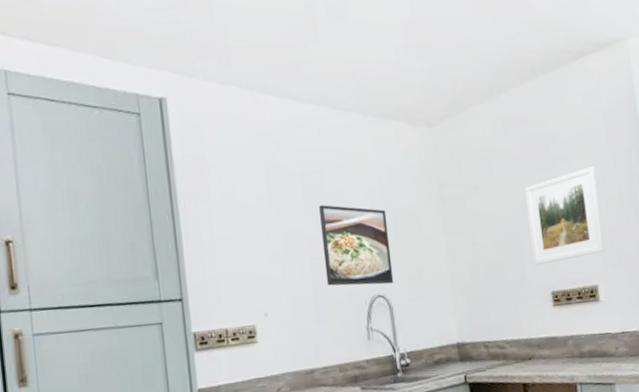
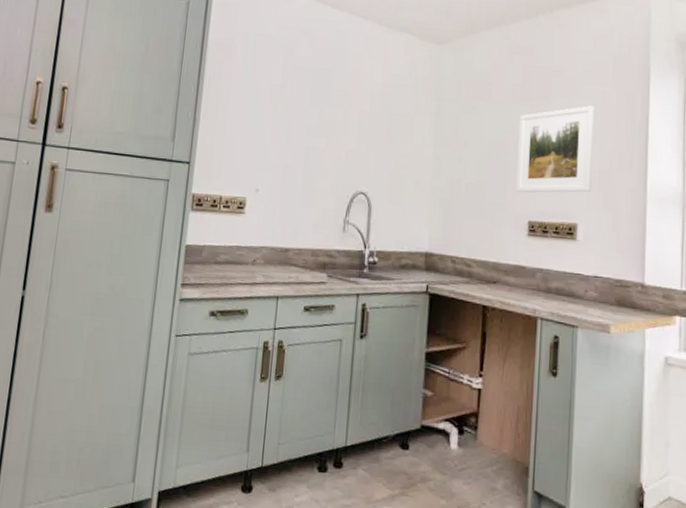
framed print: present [319,205,394,286] -> none [316,100,383,183]

